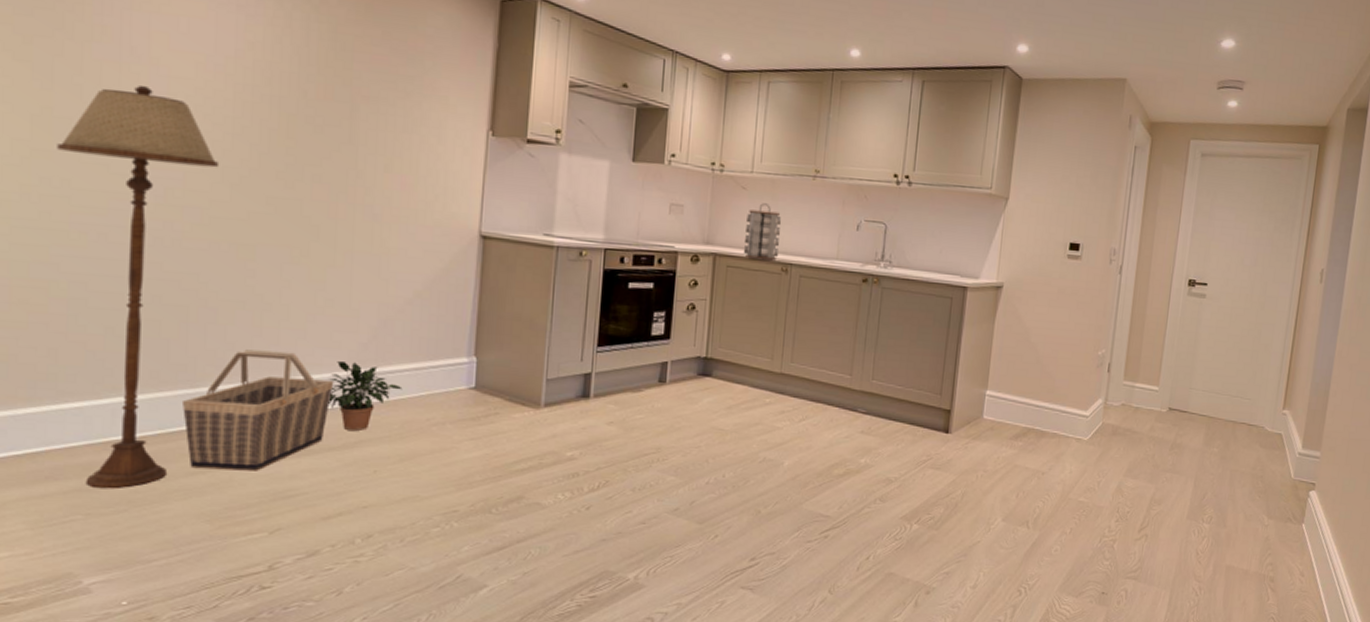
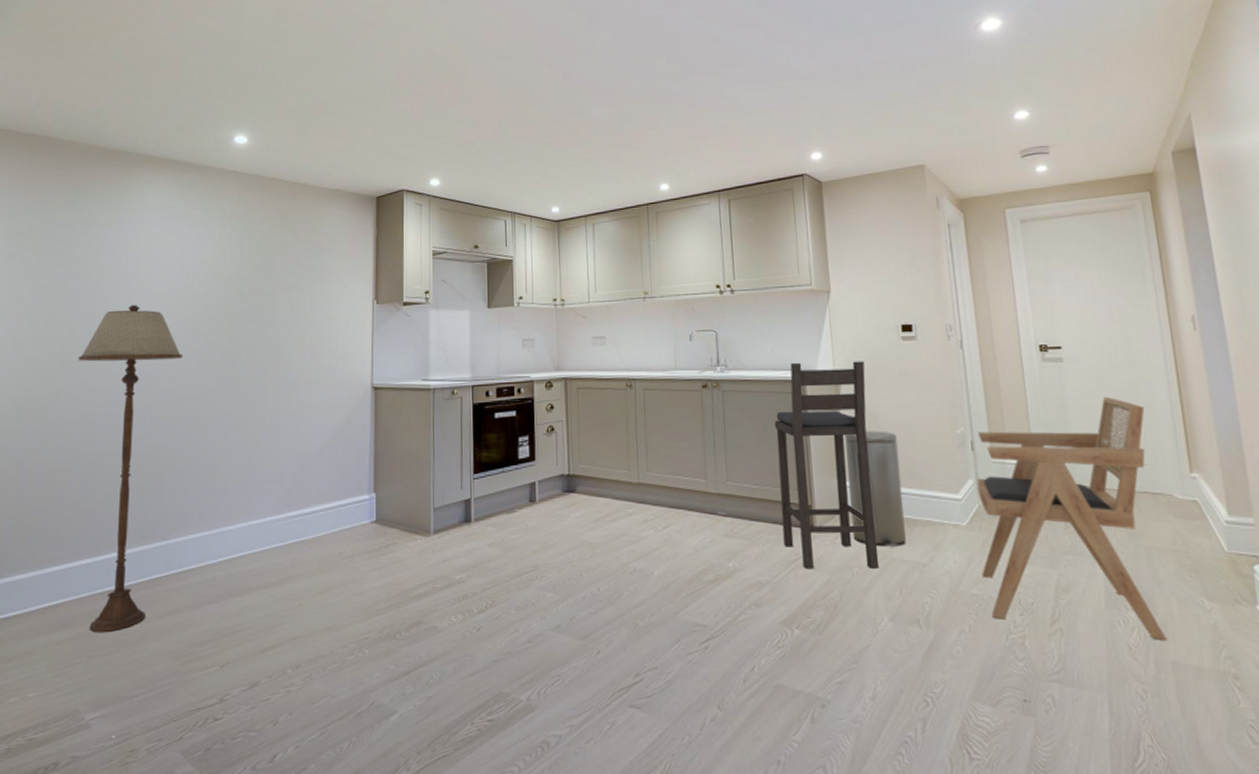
basket: present [183,349,334,471] -> none [157,503,267,611]
potted plant: present [328,361,403,432] -> none [263,507,319,569]
spice rack: present [743,203,782,262] -> none [589,327,621,380]
bar stool: none [917,267,1028,473] -> present [774,361,880,570]
pedal bin: none [984,344,1043,455] -> present [845,431,906,547]
armchair: none [1091,334,1262,548] -> present [977,396,1167,640]

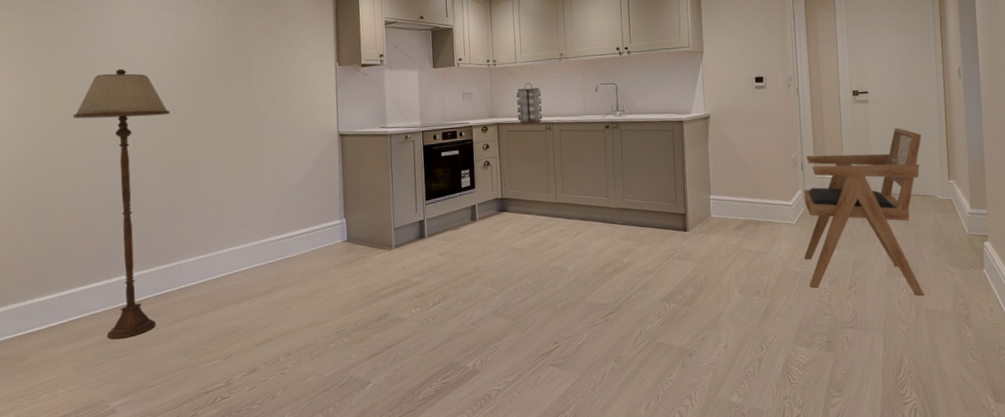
spice rack: none [589,327,621,380] -> present [517,83,542,124]
bar stool: present [774,361,880,570] -> none [659,105,733,260]
pedal bin: present [845,431,906,547] -> none [711,157,753,242]

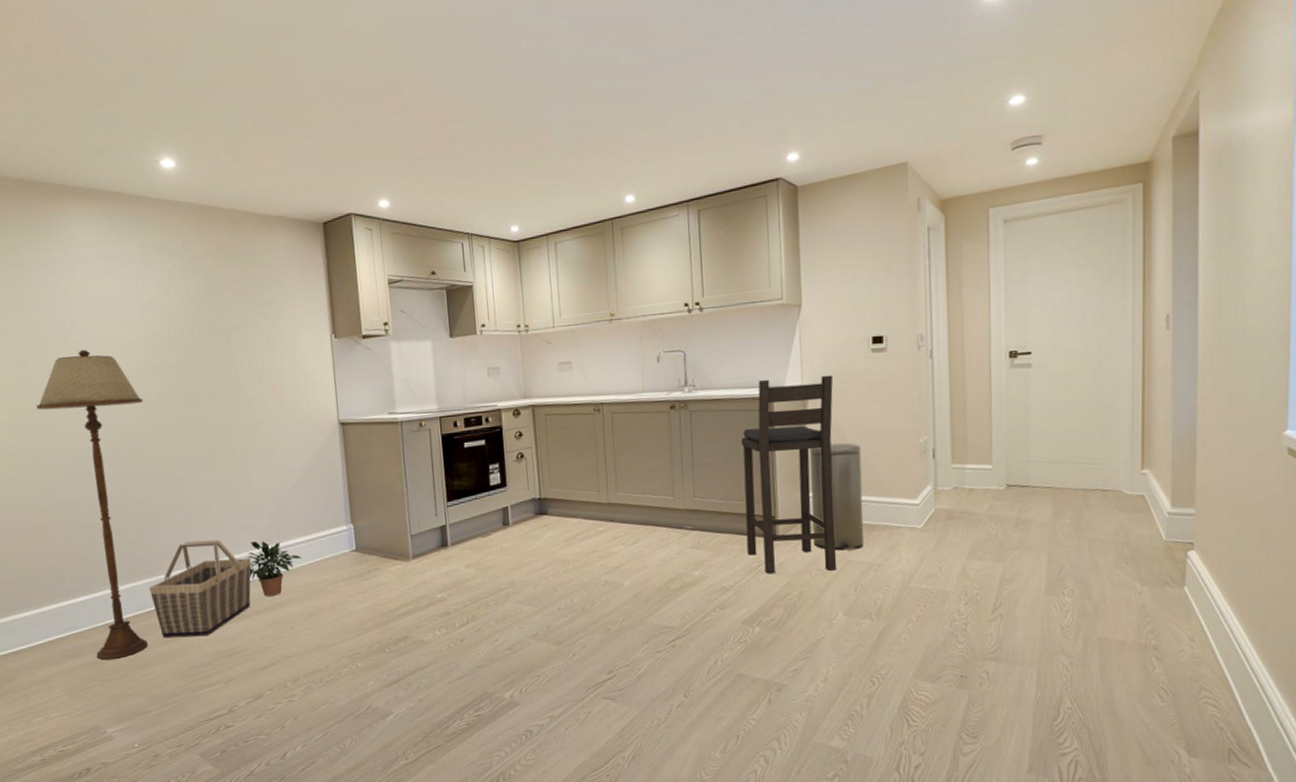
basket: none [162,231,255,319] -> present [149,539,252,639]
potted plant: none [252,233,300,282] -> present [247,541,302,597]
spice rack: present [517,83,542,124] -> none [555,352,589,406]
bar stool: none [659,105,733,260] -> present [740,375,837,574]
pedal bin: none [711,157,753,242] -> present [810,443,864,551]
armchair: present [804,127,924,296] -> none [932,399,1106,620]

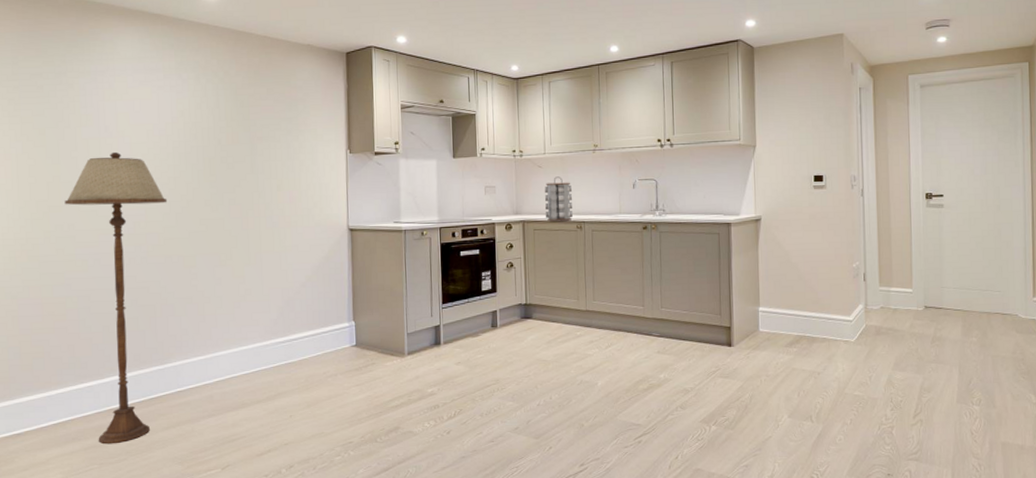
basket: present [149,539,252,639] -> none [157,331,257,424]
potted plant: present [247,541,302,597] -> none [253,335,304,387]
spice rack: none [555,352,589,406] -> present [545,176,573,223]
bar stool: present [740,375,837,574] -> none [702,206,783,379]
pedal bin: present [810,443,864,551] -> none [761,265,806,360]

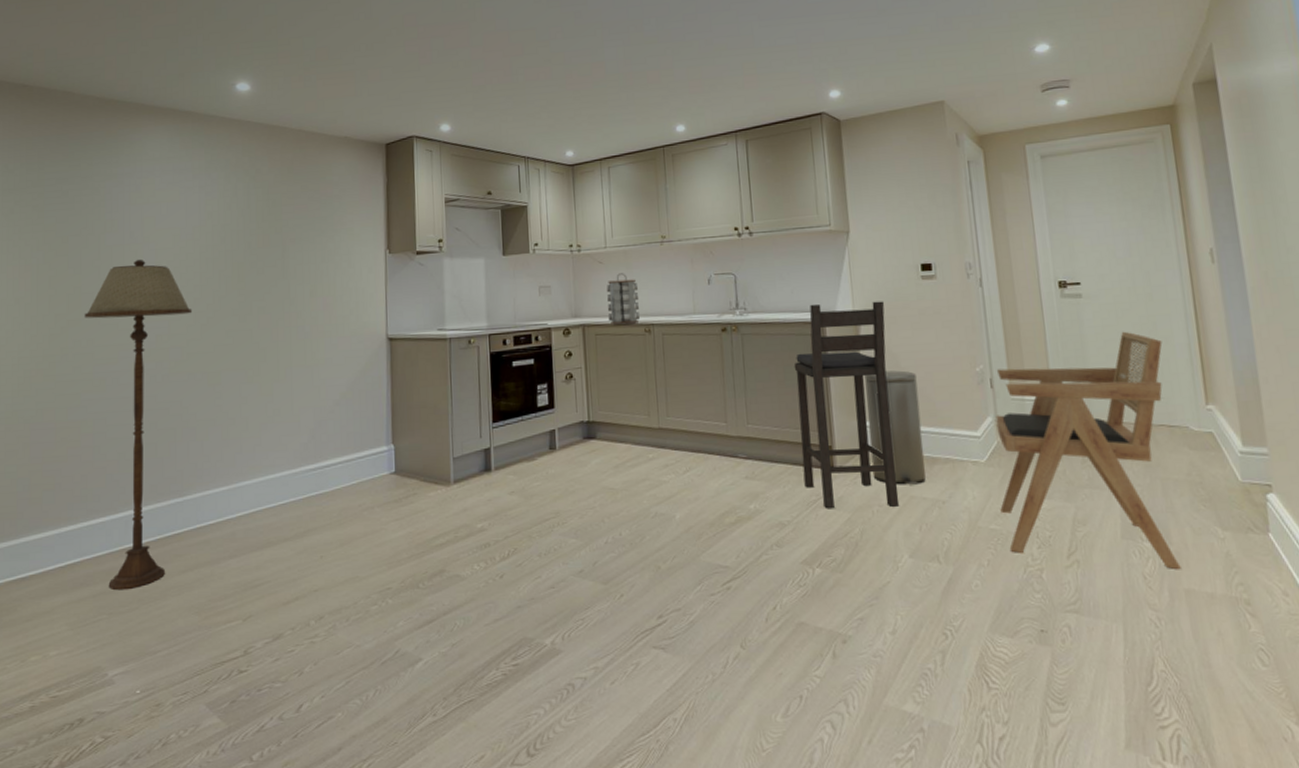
bar stool: none [702,206,783,379] -> present [793,301,900,509]
pedal bin: none [761,265,806,360] -> present [864,370,926,485]
armchair: none [863,236,1004,427] -> present [995,331,1181,569]

